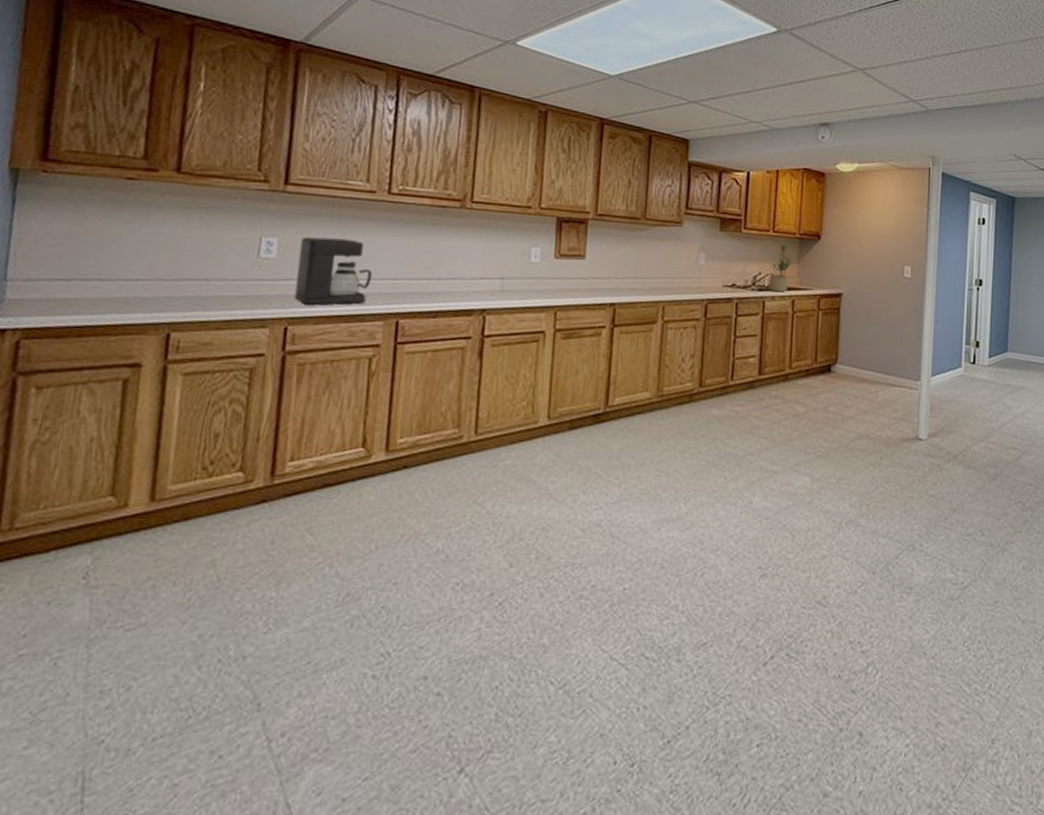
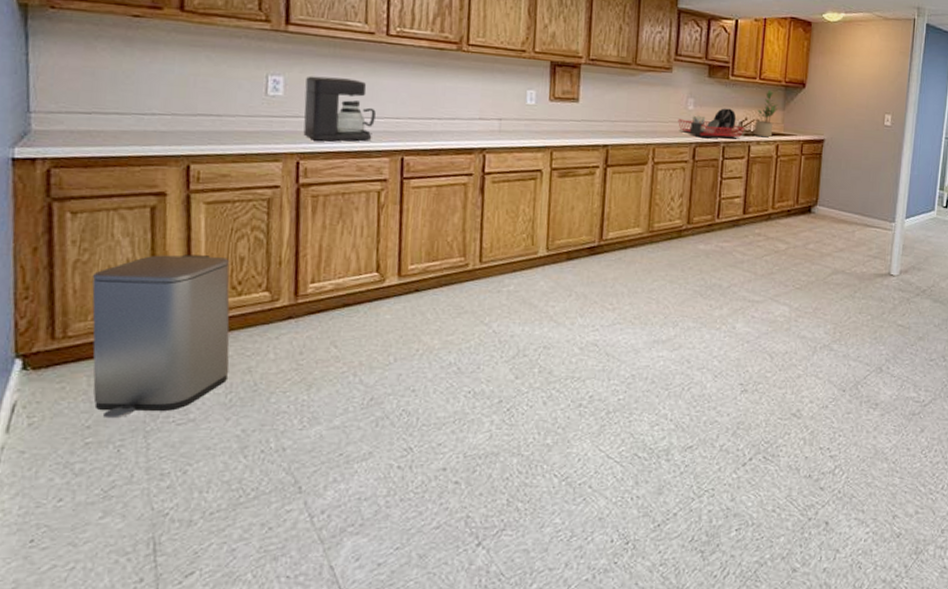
pedal bin: none [34,432,204,625] -> present [92,254,230,419]
dish rack: none [689,262,759,296] -> present [678,108,745,140]

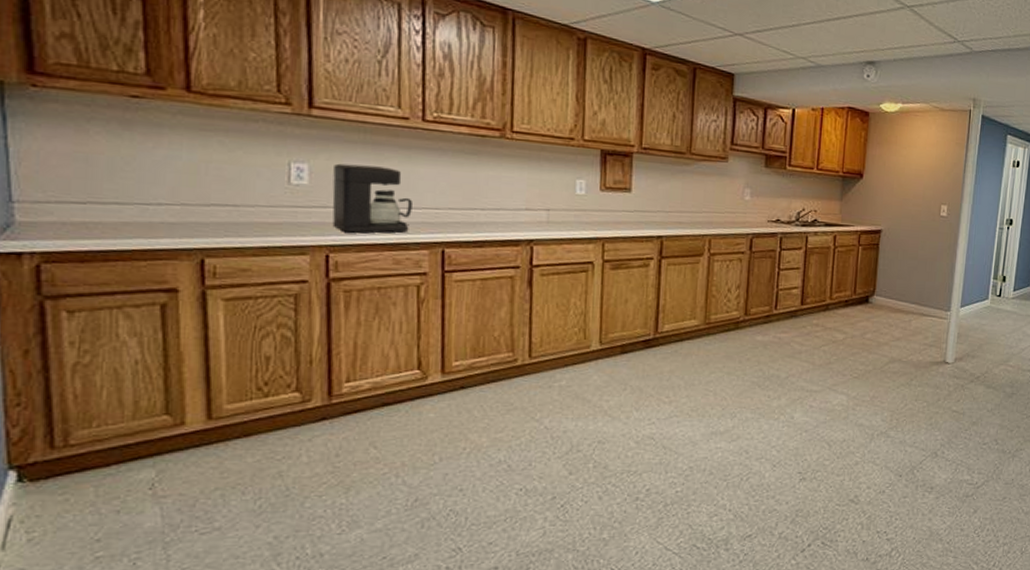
pedal bin: present [92,254,230,419] -> none [95,355,258,531]
dish rack: present [678,108,745,140] -> none [734,198,802,231]
potted plant: present [754,89,778,138] -> none [811,180,835,229]

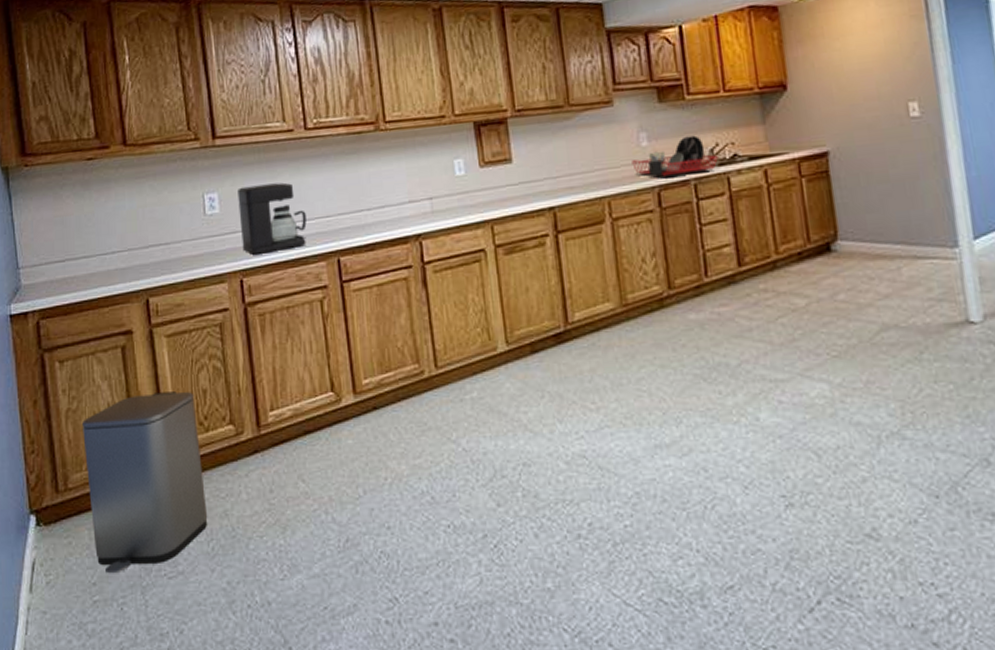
pedal bin: none [95,355,258,531] -> present [81,391,208,574]
dish rack: none [734,198,802,231] -> present [632,135,718,179]

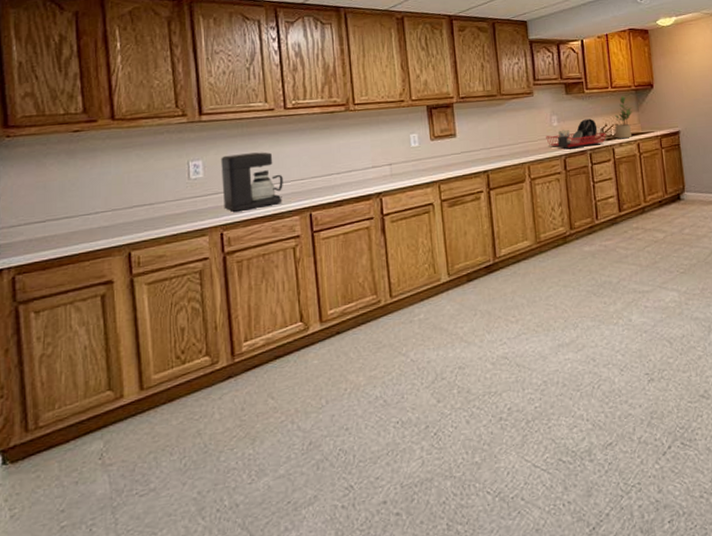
pedal bin: present [81,391,208,574] -> none [56,331,181,500]
potted plant: none [729,102,756,164] -> present [614,95,632,139]

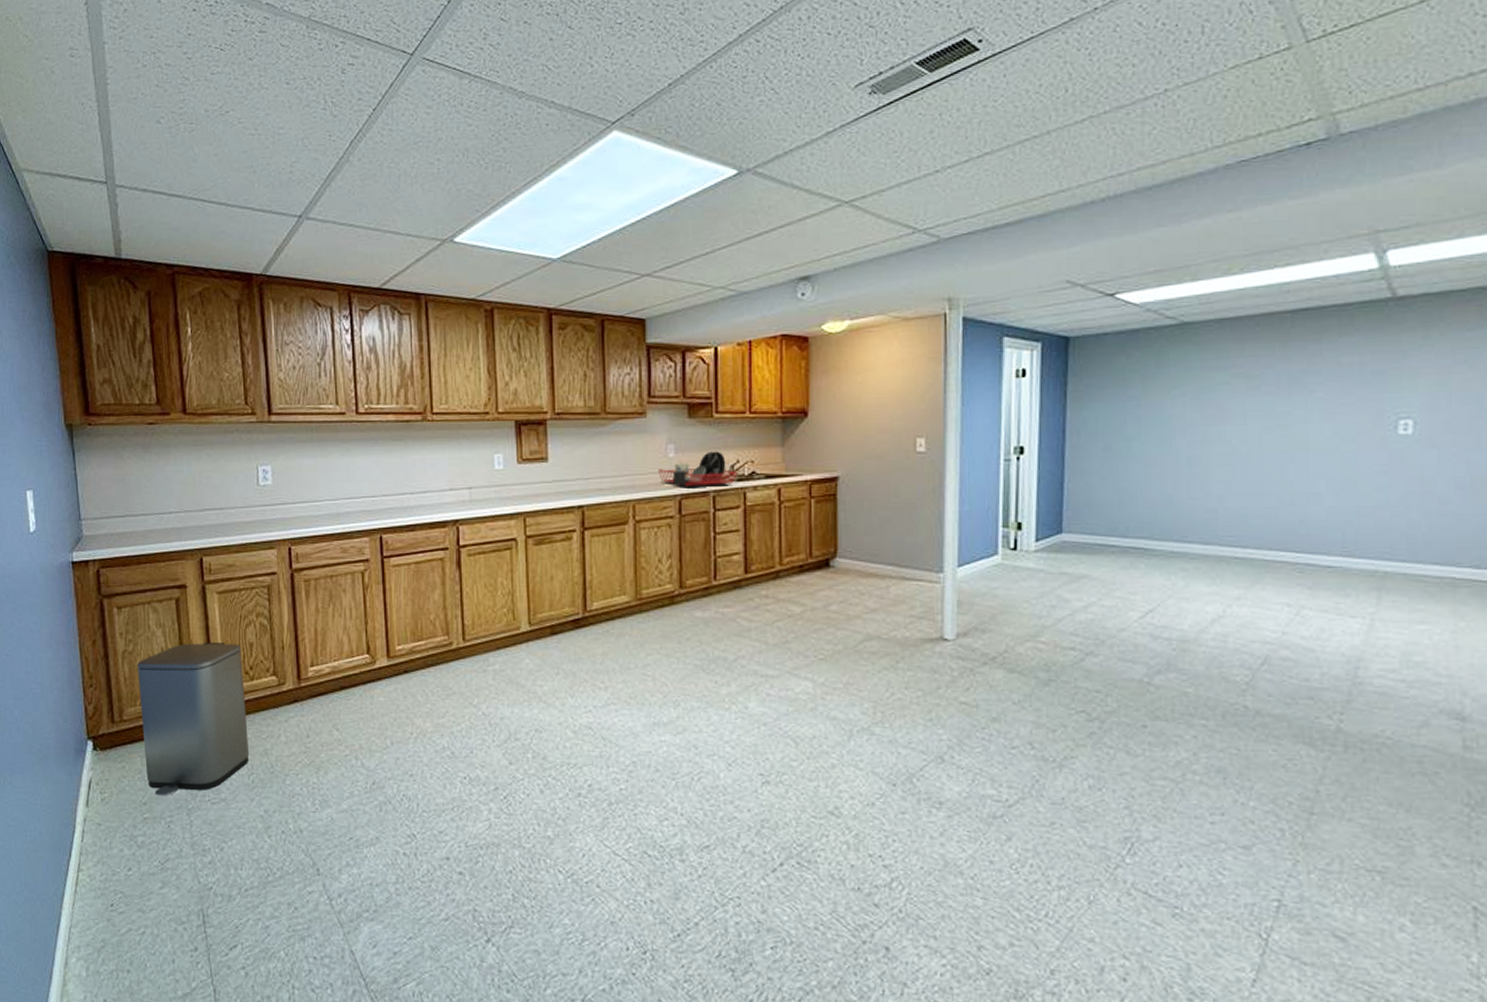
pedal bin: none [56,331,181,500] -> present [136,642,250,796]
coffee maker: present [221,152,283,212] -> none [290,461,353,525]
potted plant: present [614,95,632,139] -> none [748,424,775,481]

